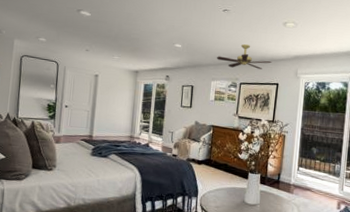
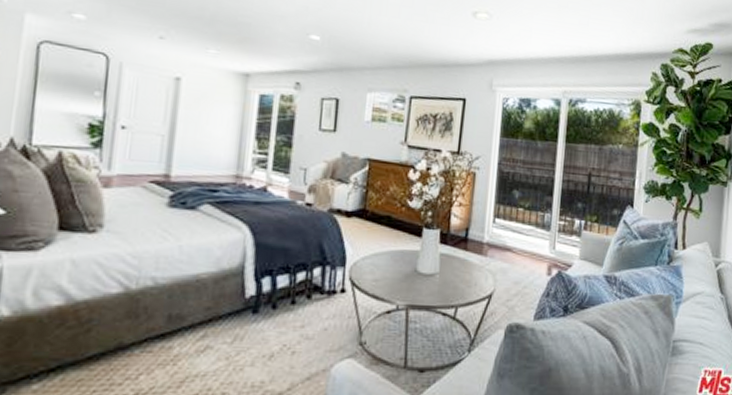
ceiling fan: present [216,44,272,69] -> none [374,40,457,78]

